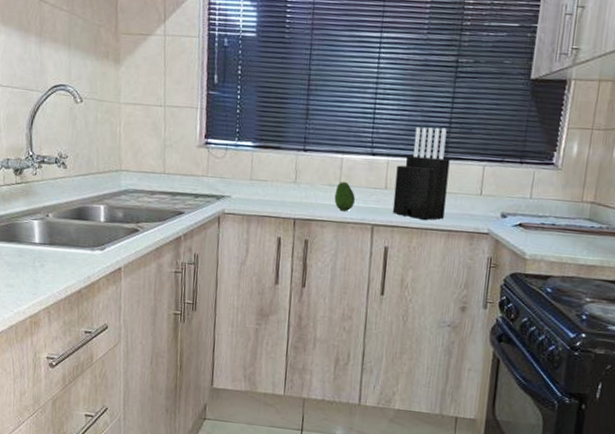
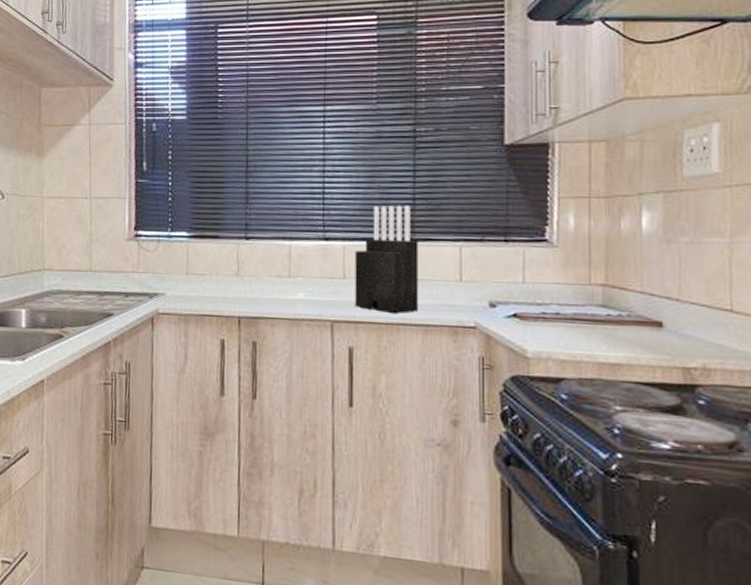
fruit: present [334,181,355,212] -> none [284,271,308,307]

